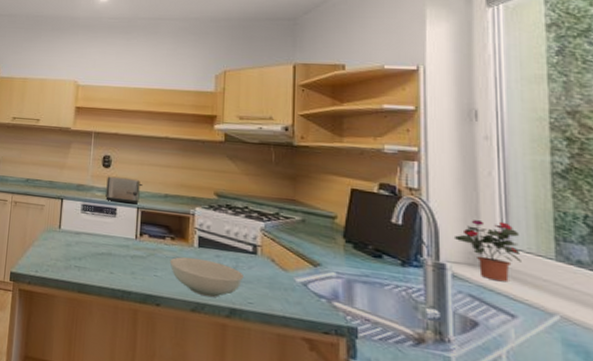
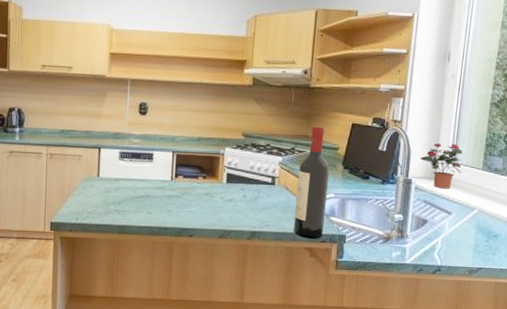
toaster: present [104,176,143,205] -> none [141,123,178,149]
bowl: present [169,257,244,298] -> none [201,192,263,225]
wine bottle: none [284,189,328,330] -> present [293,126,330,240]

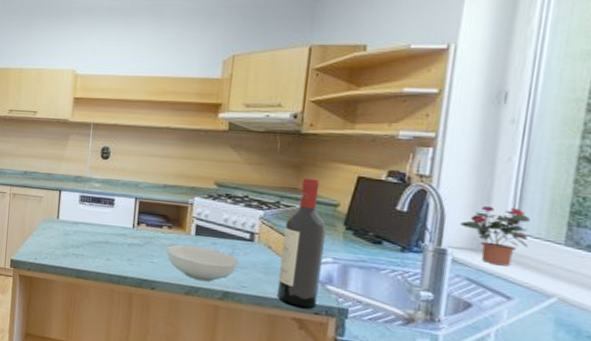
bowl: none [201,192,263,225] -> present [166,244,239,282]

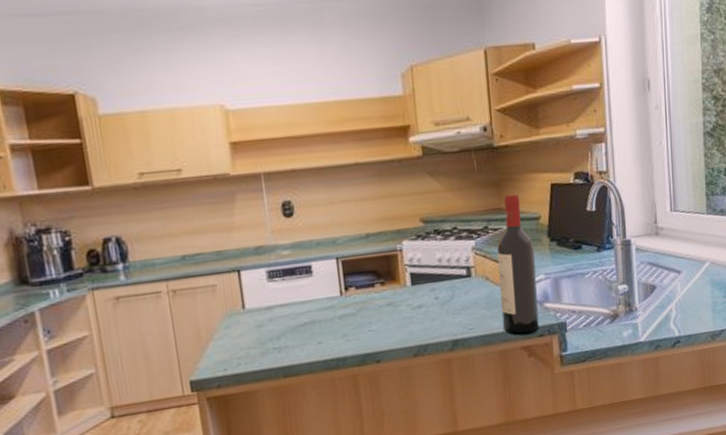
bowl: present [166,244,239,282] -> none [383,296,462,337]
potted flower: present [459,206,530,267] -> none [635,188,684,245]

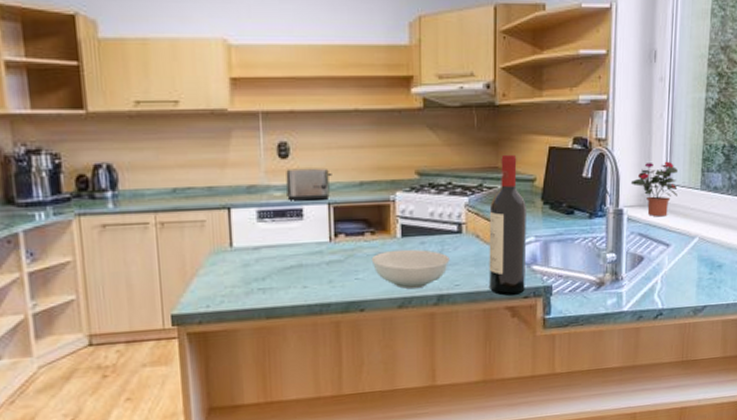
toaster: none [292,222,338,259] -> present [285,167,332,201]
bowl: none [383,296,462,337] -> present [371,249,450,289]
potted flower: none [635,188,684,245] -> present [630,161,678,217]

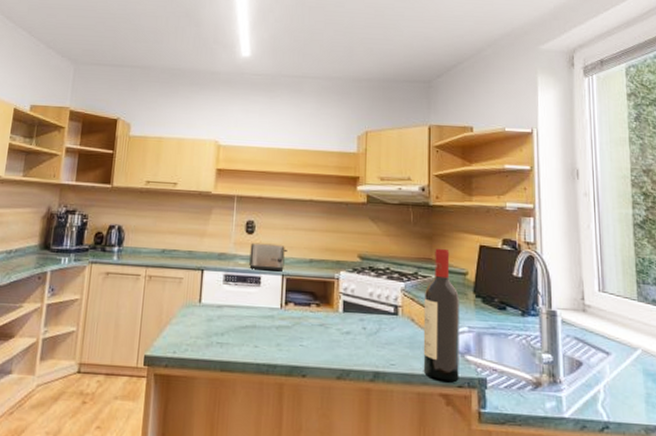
bowl: present [371,249,450,289] -> none [315,323,386,363]
potted flower: present [630,161,678,217] -> none [562,269,613,324]

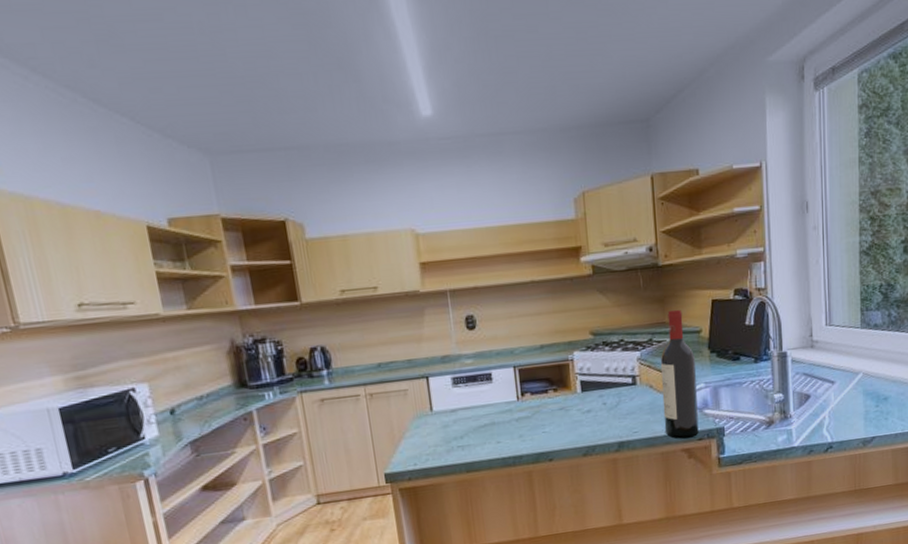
toaster: present [248,242,288,272] -> none [474,335,515,367]

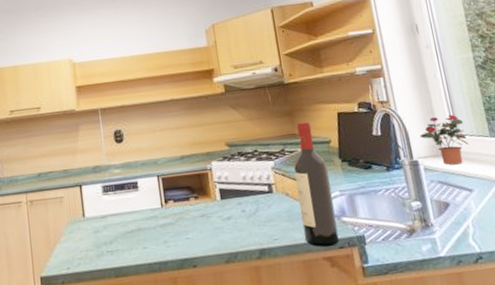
potted flower: none [792,303,839,357] -> present [419,114,469,165]

